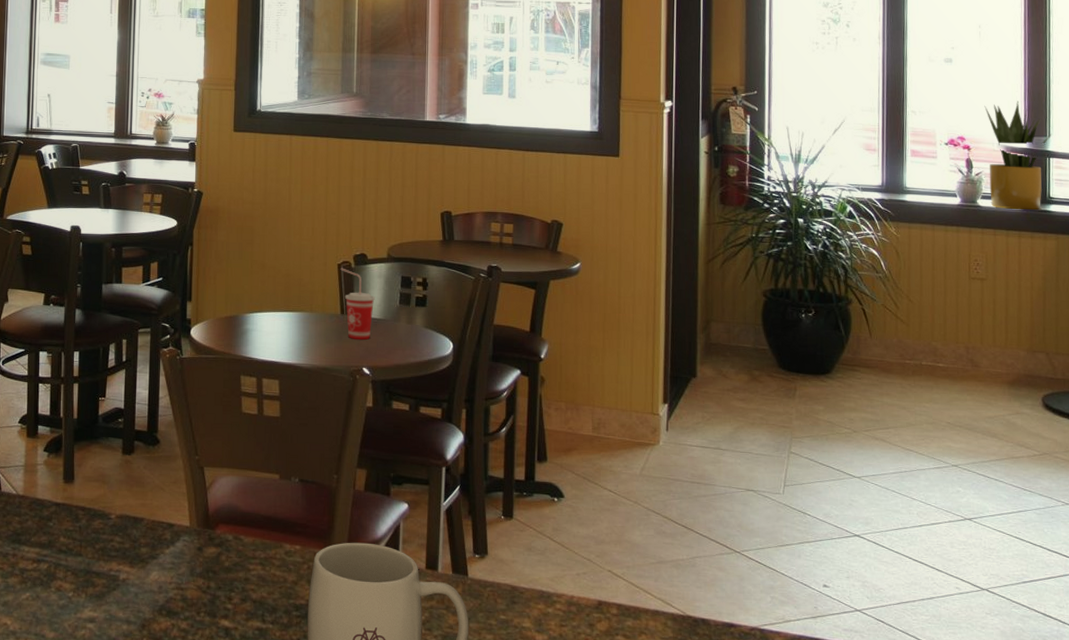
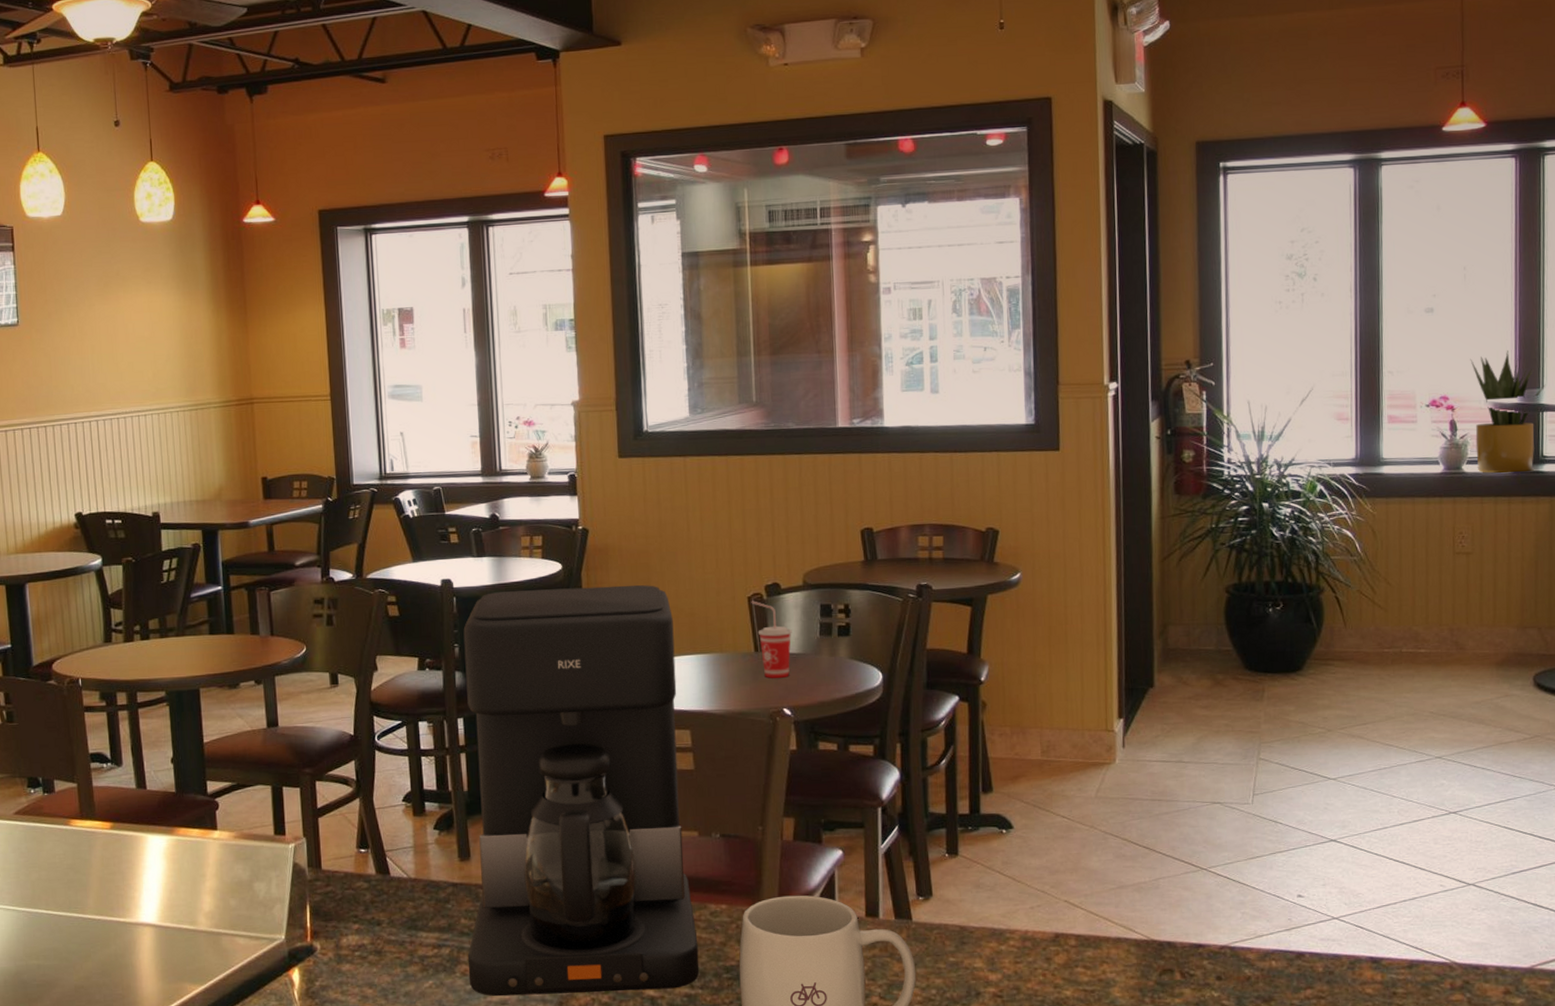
coffee maker: none [62,240,272,621] -> present [463,584,700,997]

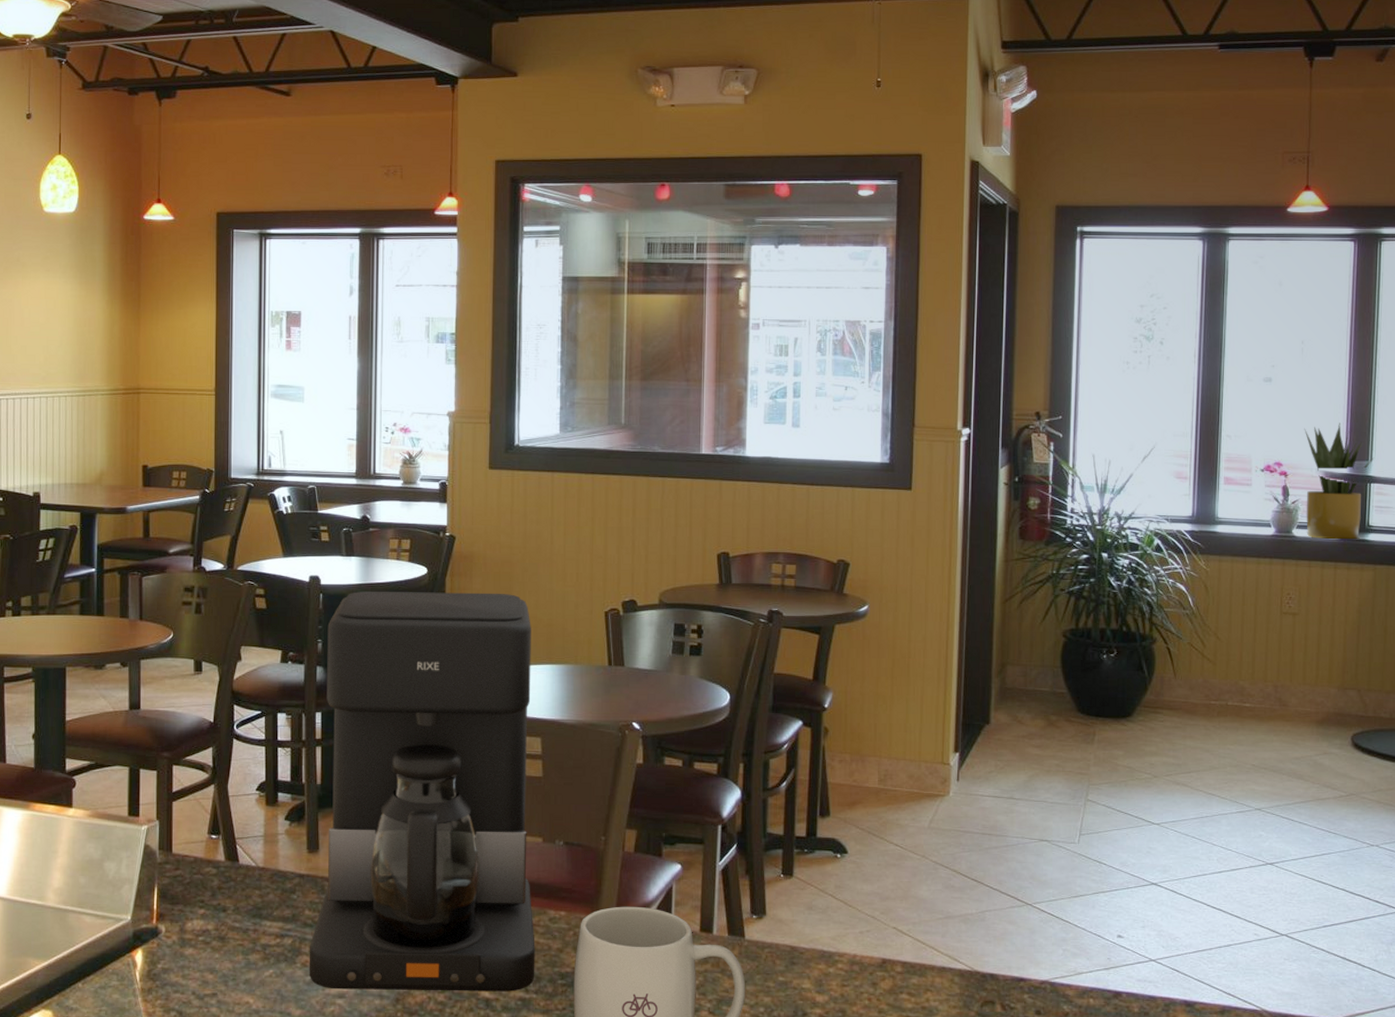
beverage cup: present [751,601,792,679] -> none [608,616,646,693]

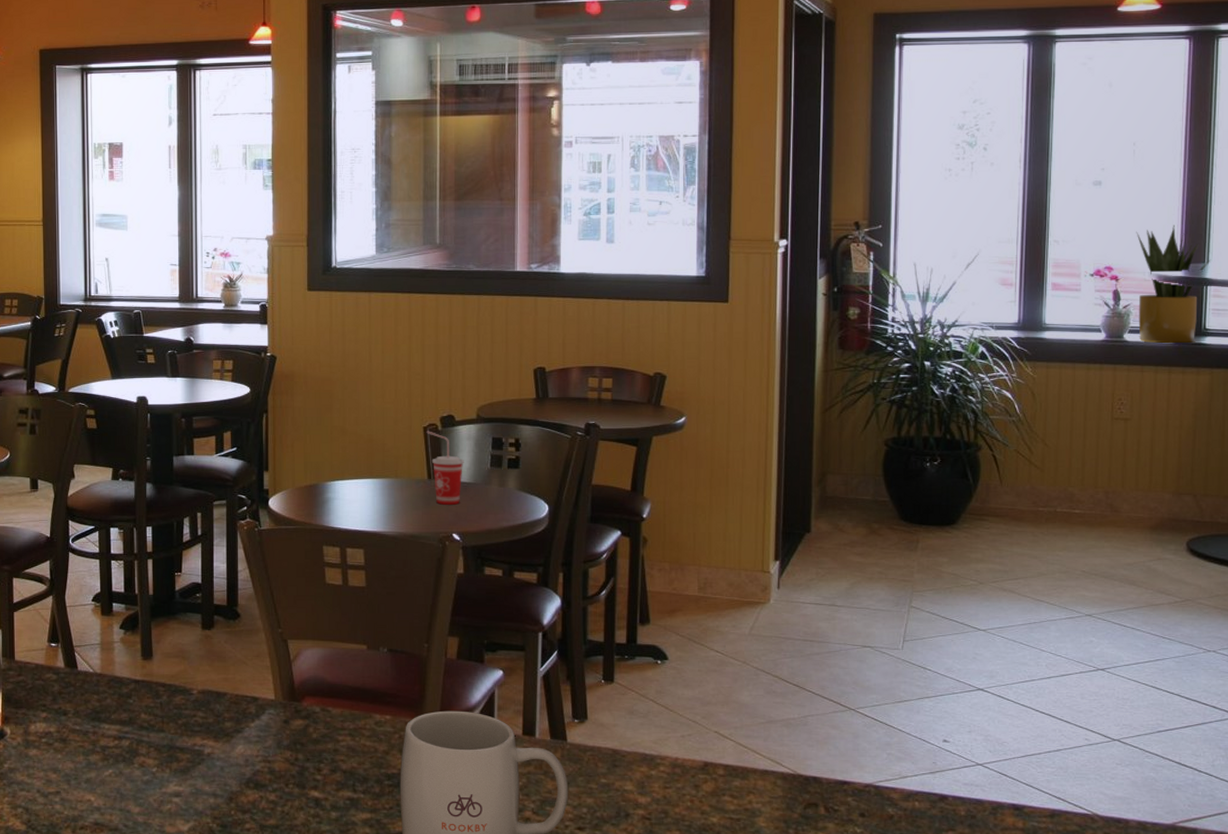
coffee maker: present [309,590,535,992] -> none [146,410,362,792]
beverage cup: none [608,616,646,693] -> present [426,431,464,506]

